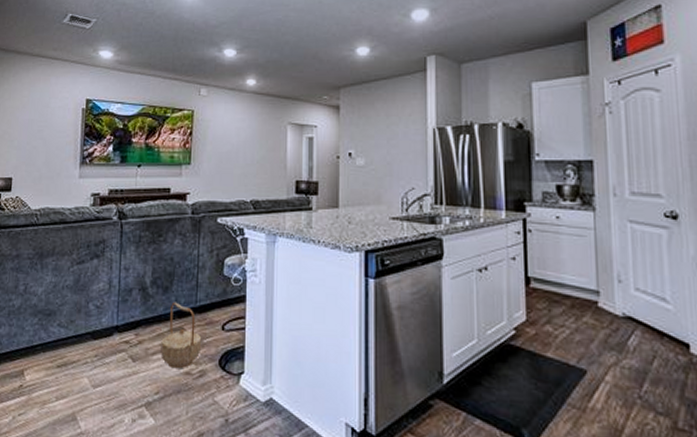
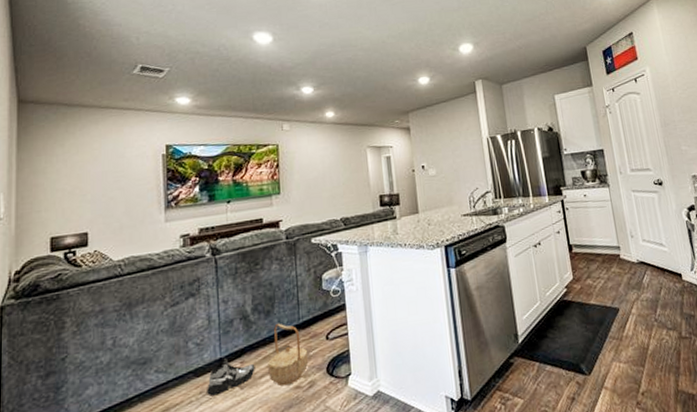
sneaker: none [101,327,149,362] -> present [207,358,255,396]

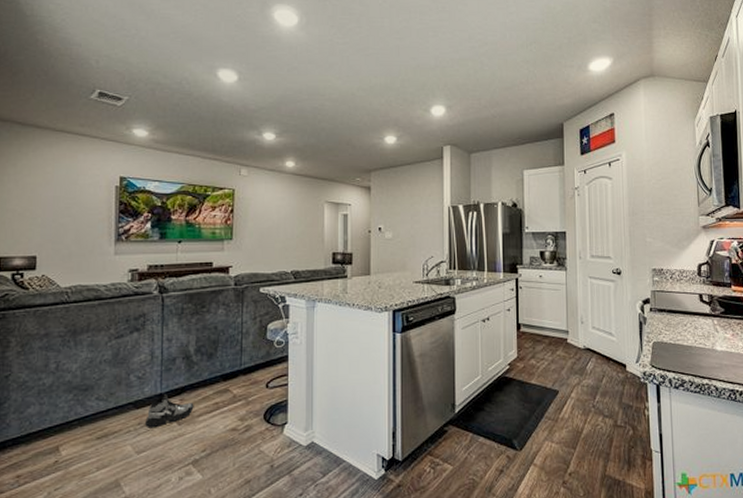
basket: present [268,323,309,387] -> none [206,366,247,427]

